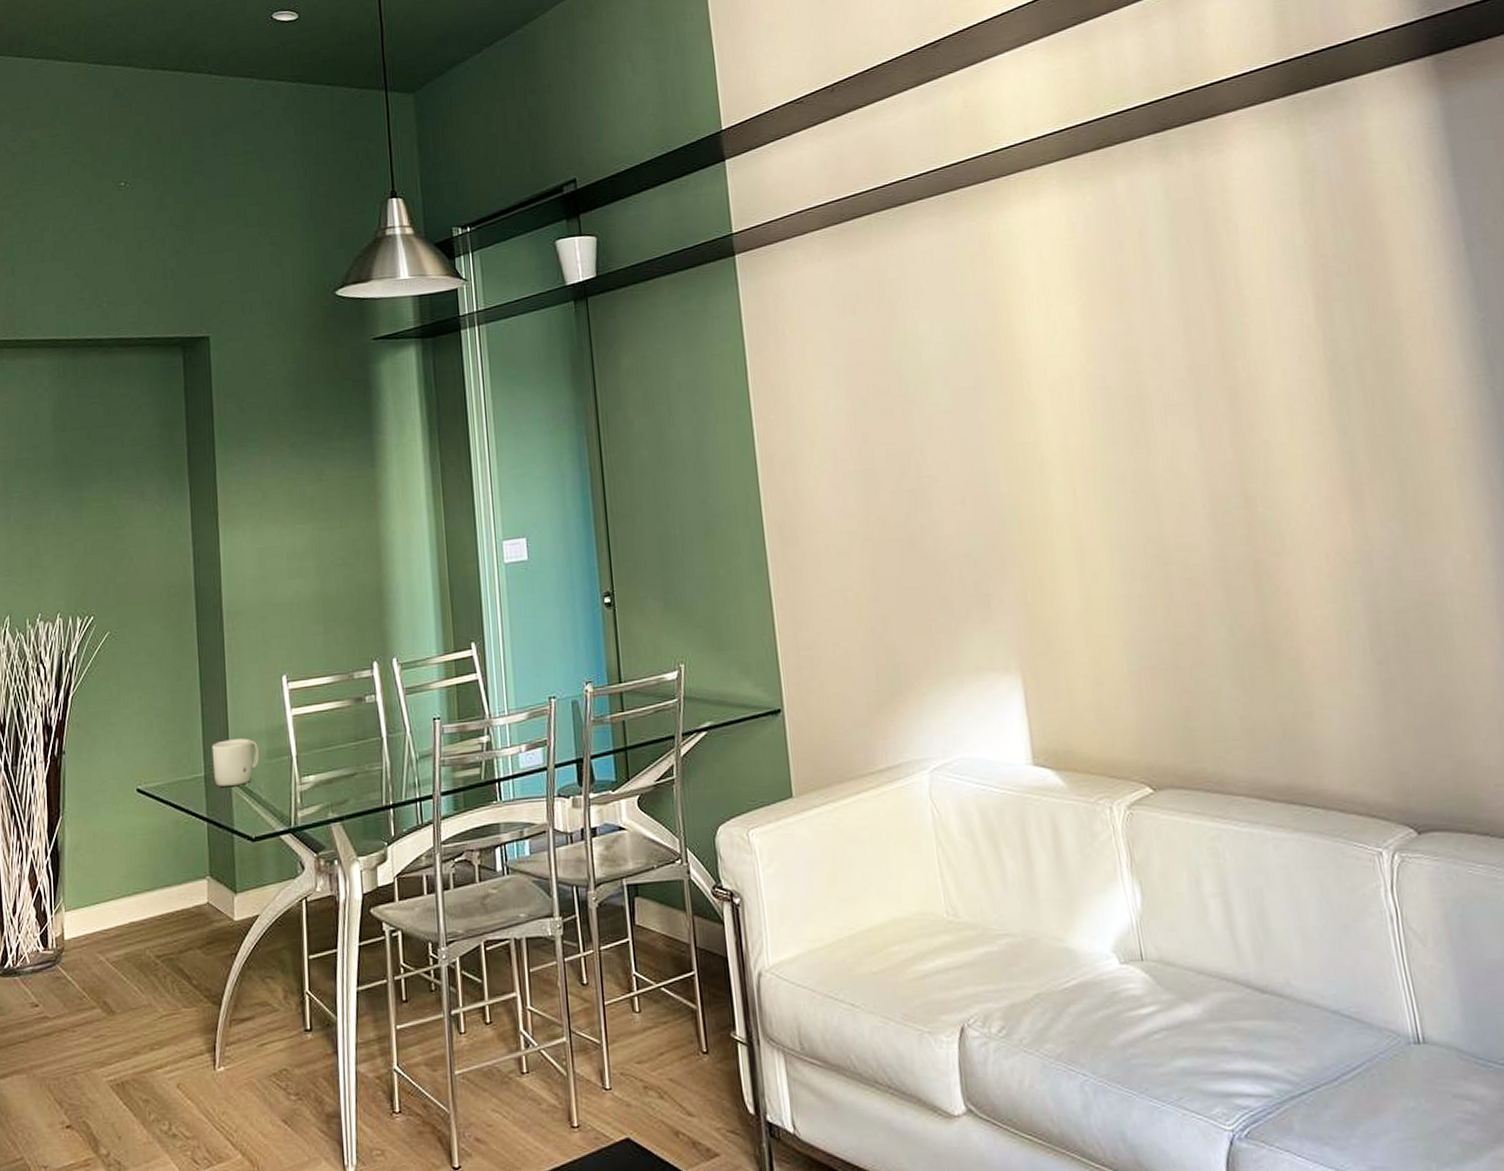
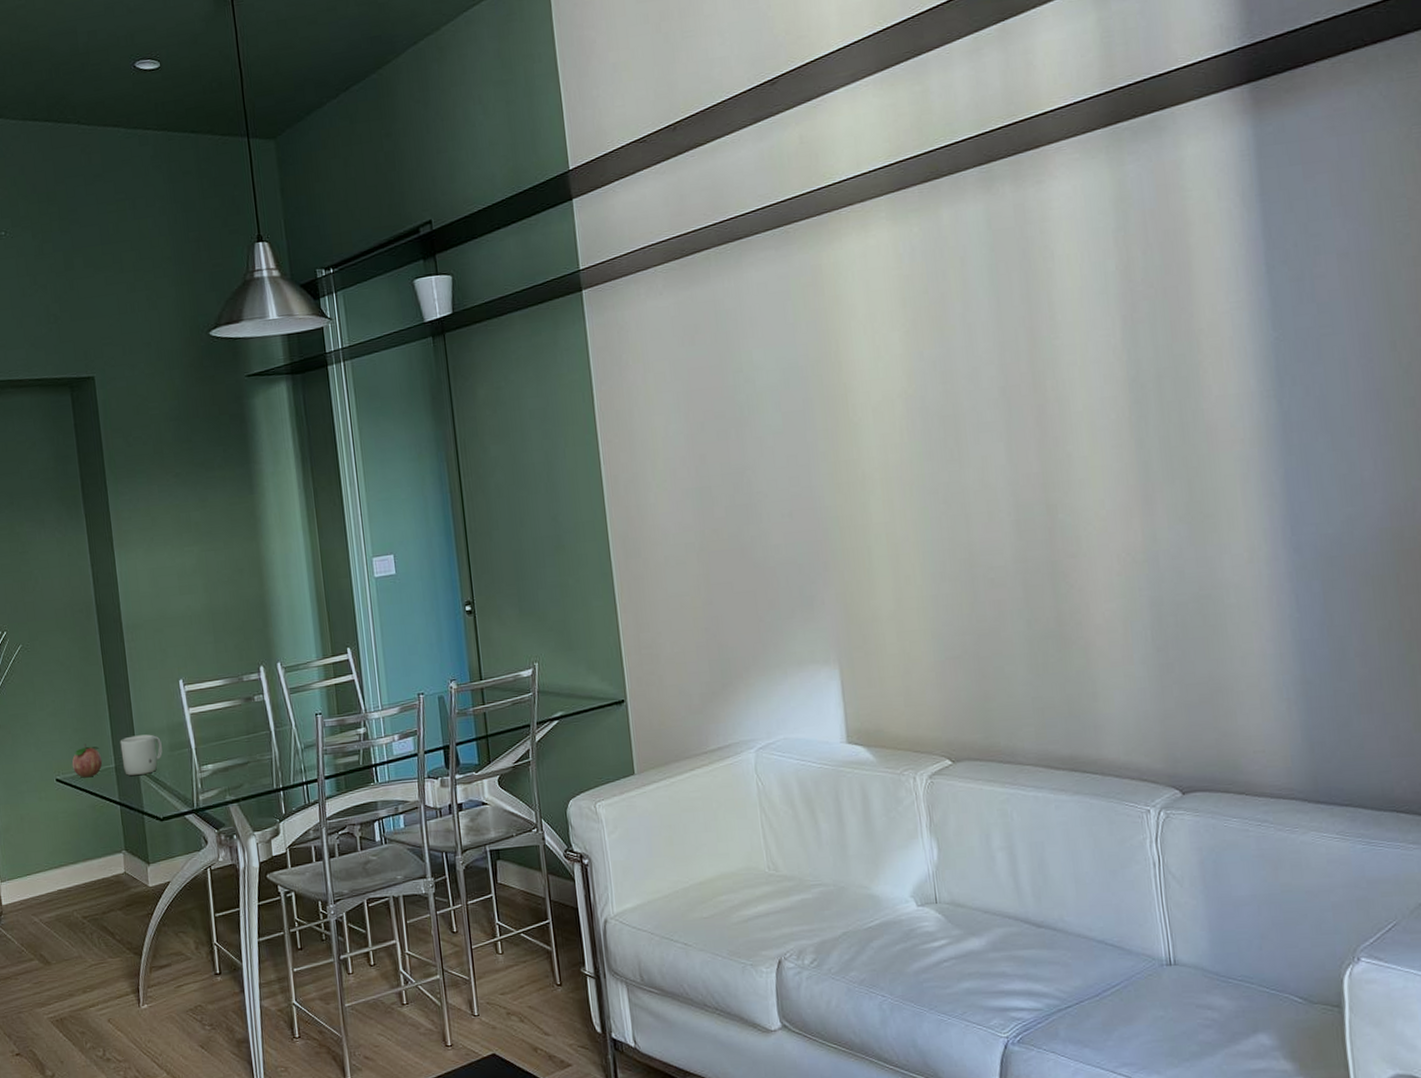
fruit: none [156,748,191,789] -> present [71,744,103,778]

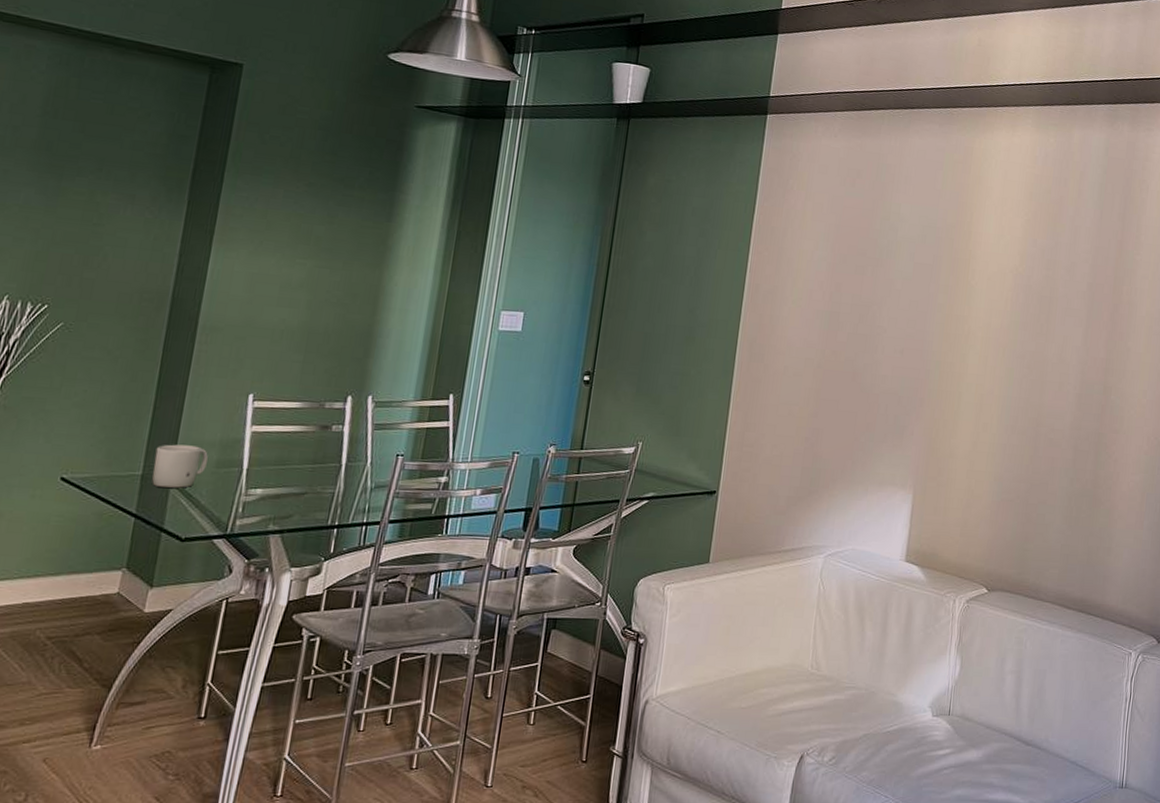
fruit: present [71,744,103,778] -> none [86,444,129,482]

